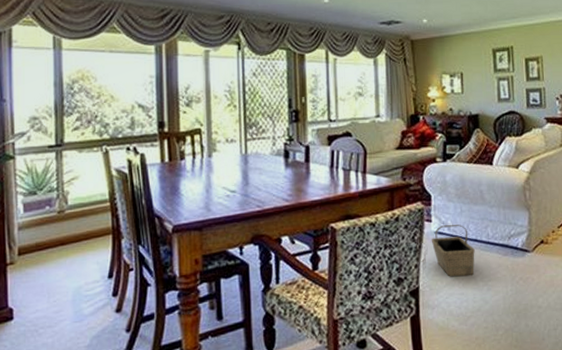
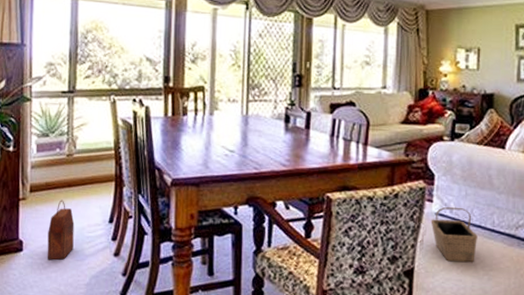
handbag: none [41,260,71,326] -> present [47,200,75,260]

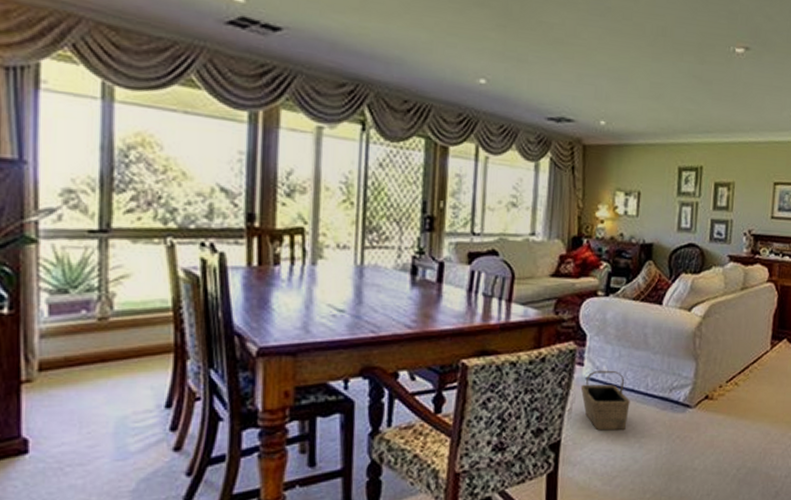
handbag: present [47,200,75,260] -> none [68,380,112,463]

